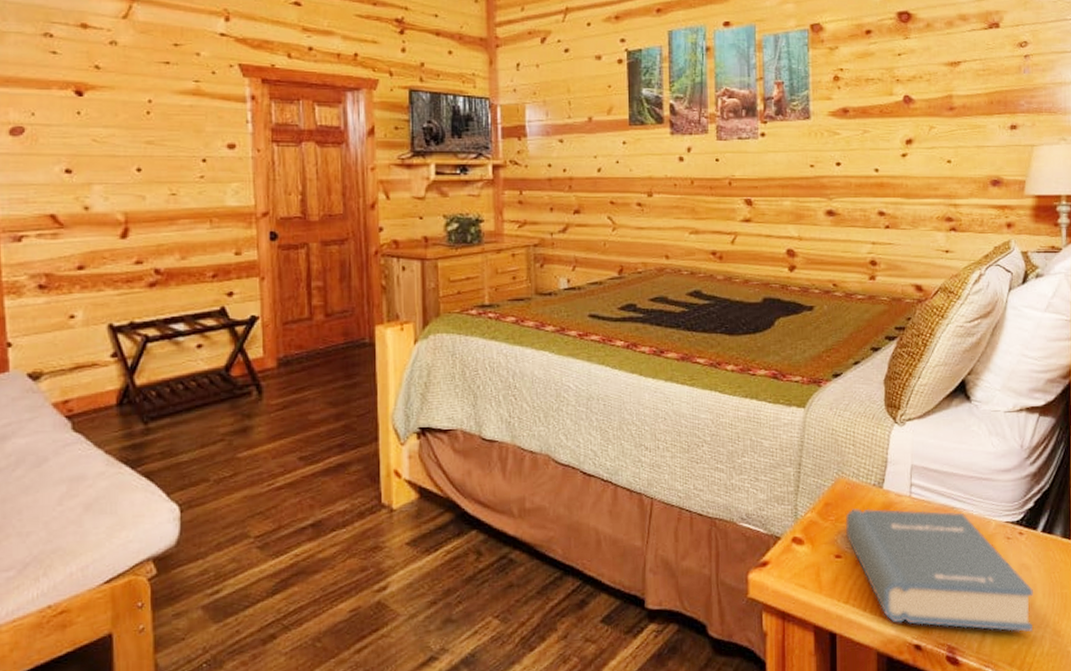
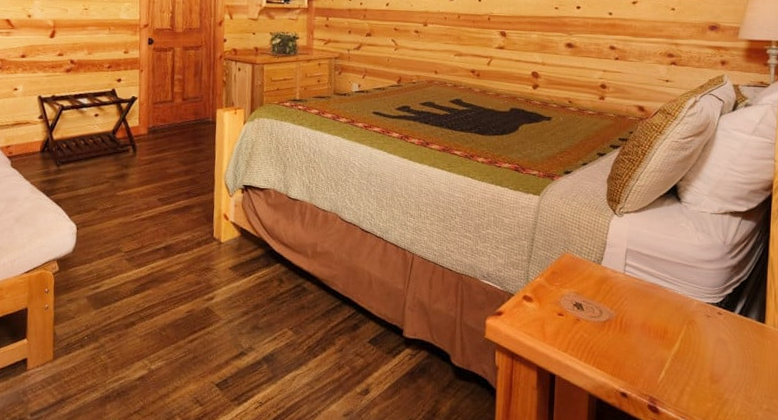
hardback book: present [845,508,1033,632] -> none [568,278,728,394]

